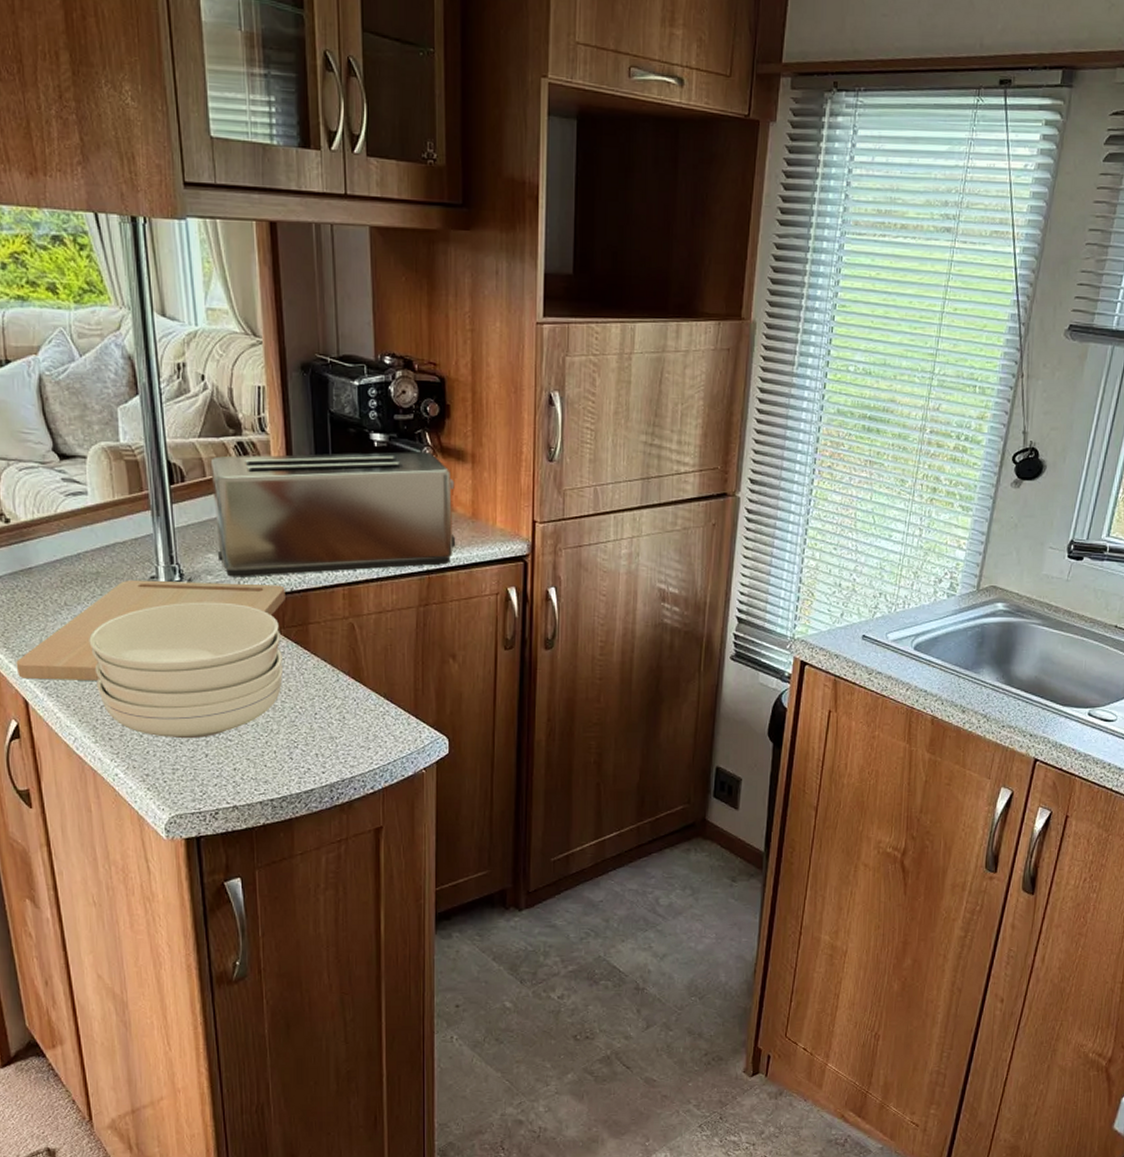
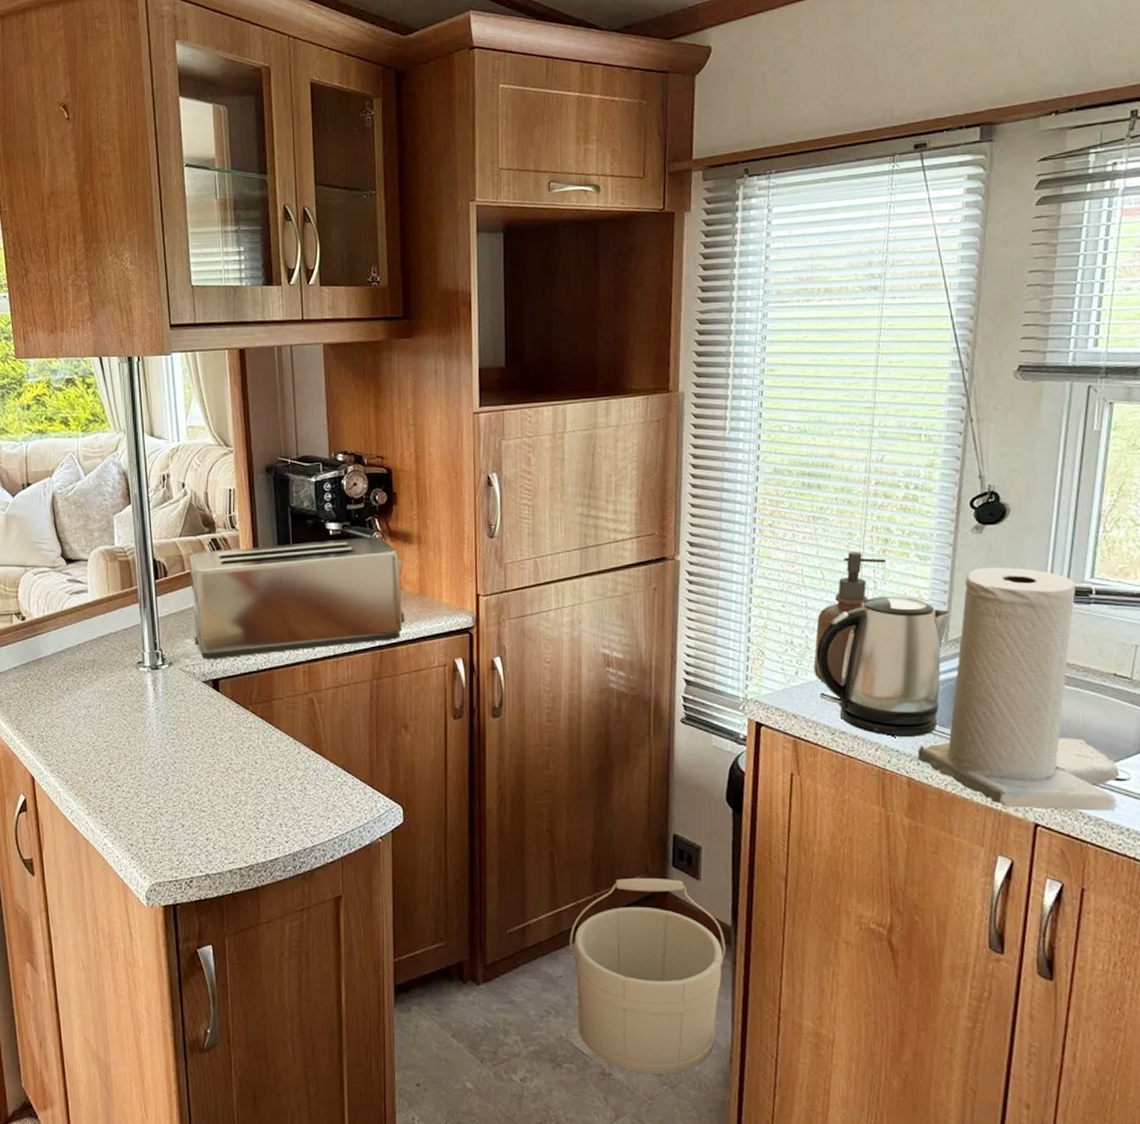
cutting board: present [16,579,285,681] -> none [26,664,252,758]
bowl: present [89,602,283,739] -> none [86,682,250,810]
bucket: none [611,807,758,987] -> present [569,877,726,1075]
soap dispenser: none [858,498,933,629] -> present [813,551,887,686]
kettle: none [860,544,984,678] -> present [815,596,950,737]
paper towel: none [941,520,1109,748] -> present [916,567,1120,811]

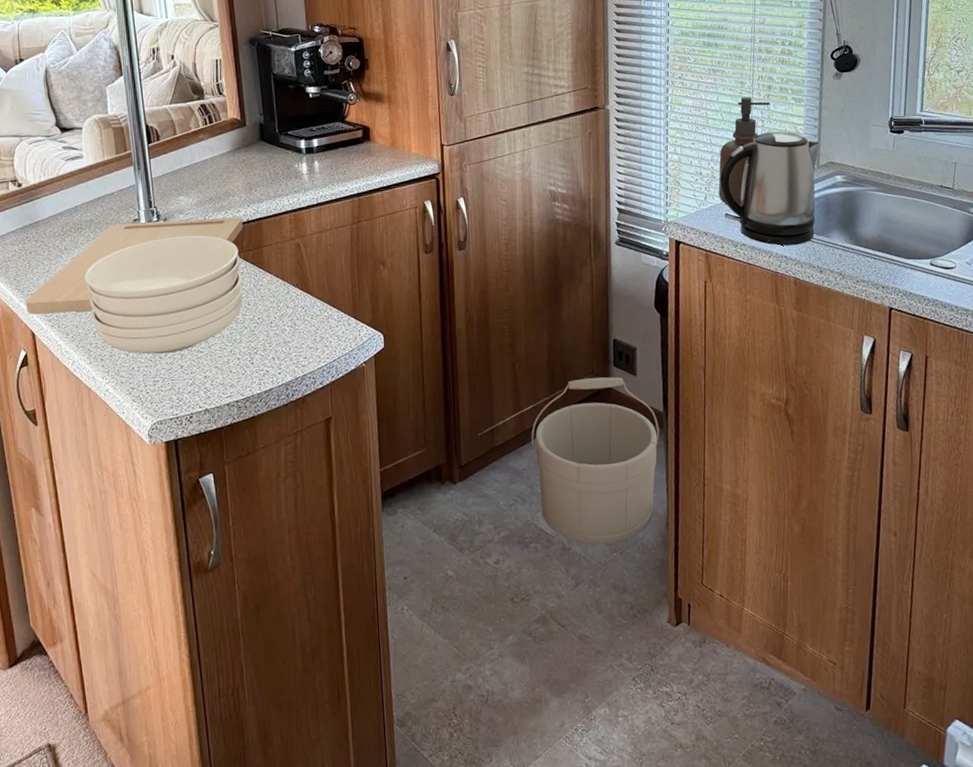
cutting board: none [26,664,252,758] -> present [25,217,243,315]
bowl: none [86,682,250,810] -> present [84,235,243,355]
toaster: present [189,537,405,660] -> none [180,98,380,214]
paper towel: present [916,567,1120,811] -> none [800,105,949,297]

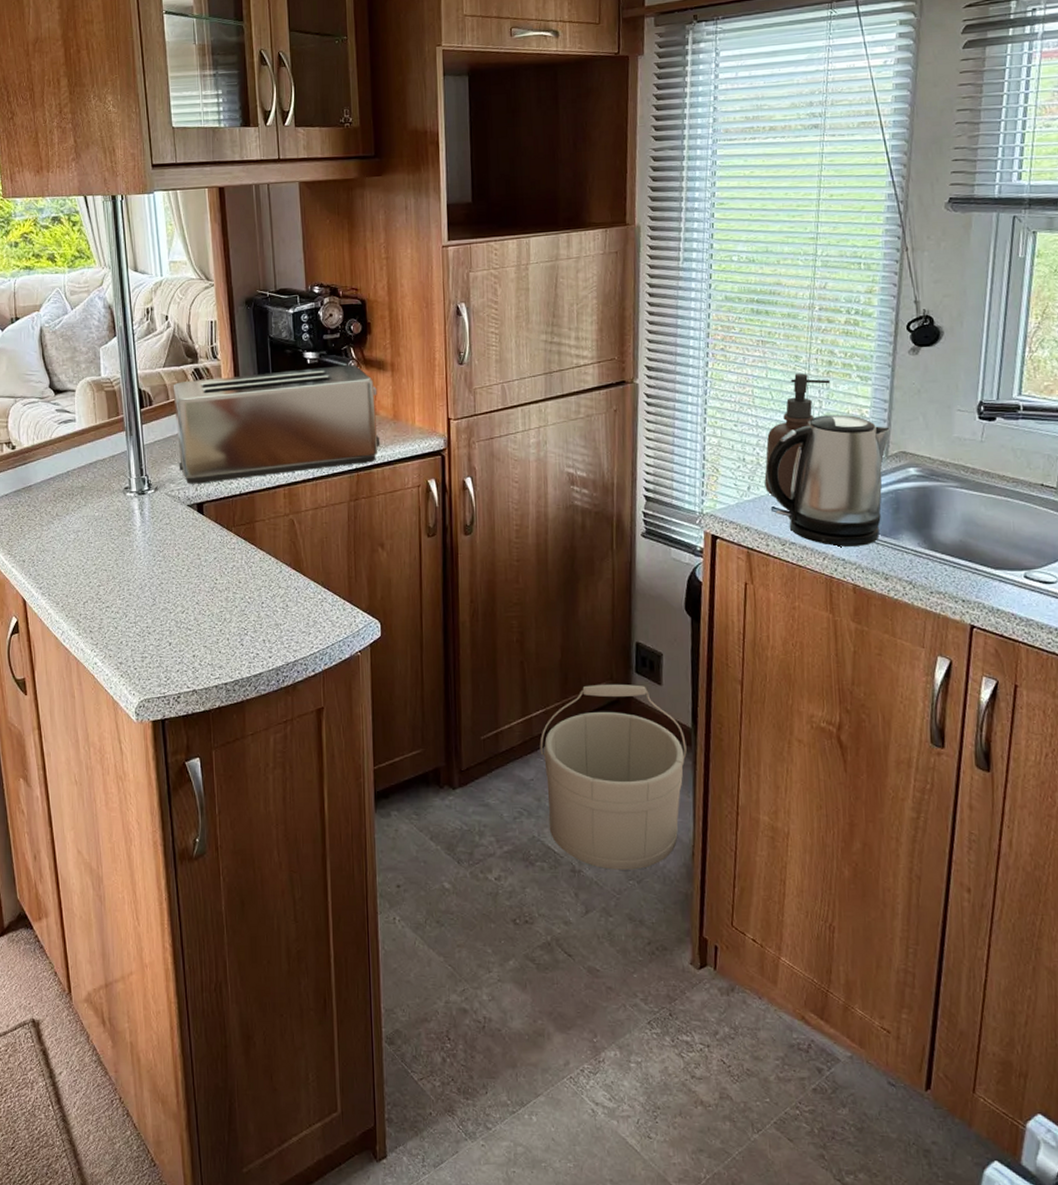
cutting board: present [25,217,243,315] -> none [17,489,235,581]
bowl: present [84,235,243,355] -> none [75,506,234,630]
toaster: none [180,98,380,214] -> present [173,365,381,484]

